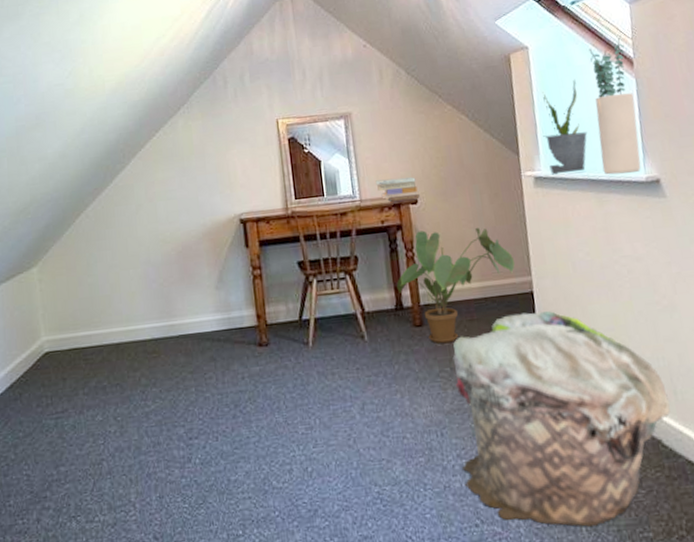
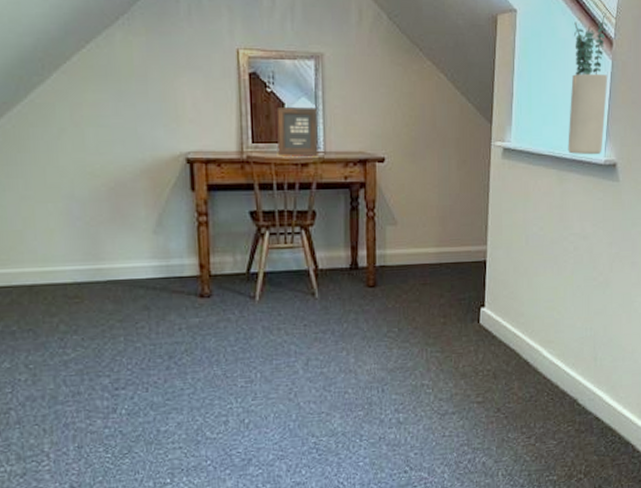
picture frame: none [314,161,355,209] -> present [276,106,318,156]
books: present [375,177,420,202] -> none [342,132,387,158]
house plant: present [396,228,515,344] -> none [353,191,472,306]
laundry basket: present [452,311,671,527] -> none [398,280,589,472]
potted plant: present [542,79,588,175] -> none [517,52,560,149]

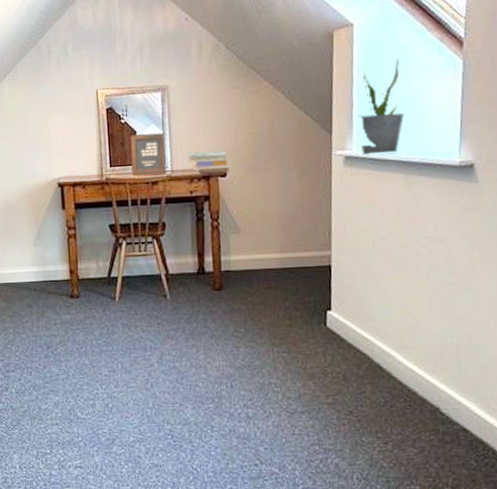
books: none [342,132,387,158] -> present [187,150,229,174]
potted plant: none [517,52,560,149] -> present [358,58,405,155]
vase: present [568,16,608,155] -> none [415,17,460,158]

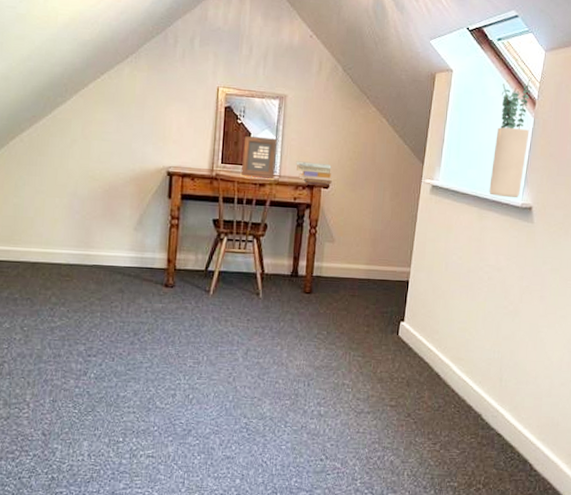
potted plant: present [358,58,405,155] -> none [446,107,485,190]
vase: none [415,17,460,158] -> present [489,80,532,198]

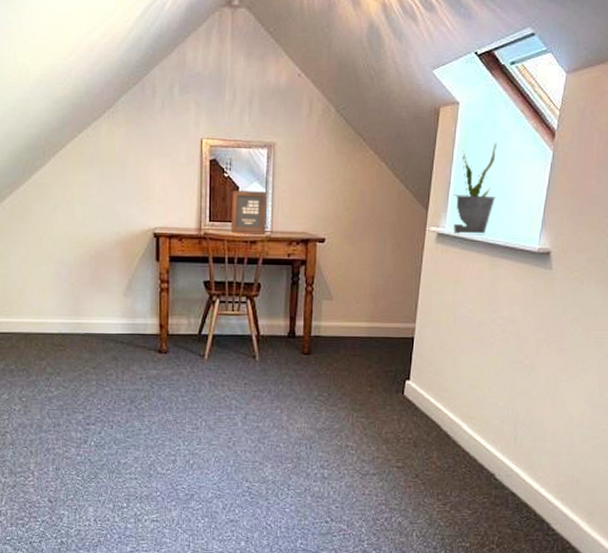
books: present [296,161,332,185] -> none [288,214,328,239]
potted plant: none [446,107,485,190] -> present [453,142,497,236]
vase: present [489,80,532,198] -> none [501,108,550,243]

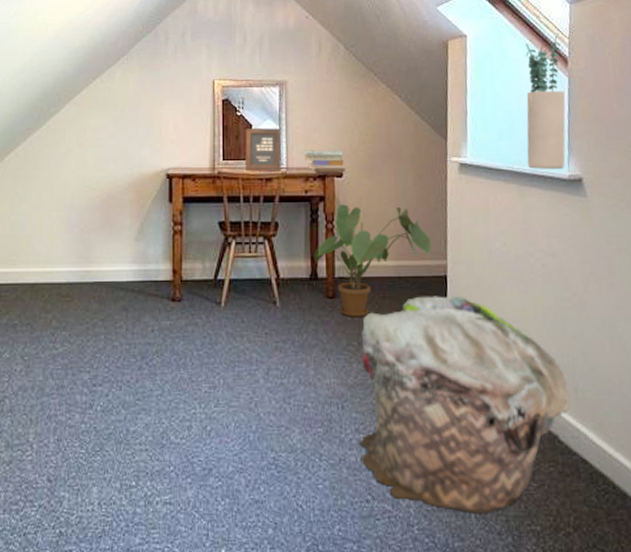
books: none [288,214,328,239] -> present [303,150,345,174]
house plant: none [292,268,403,372] -> present [313,204,431,318]
laundry basket: none [322,355,509,533] -> present [359,296,570,514]
potted plant: present [453,142,497,236] -> none [472,71,516,164]
vase: none [501,108,550,243] -> present [526,36,566,170]

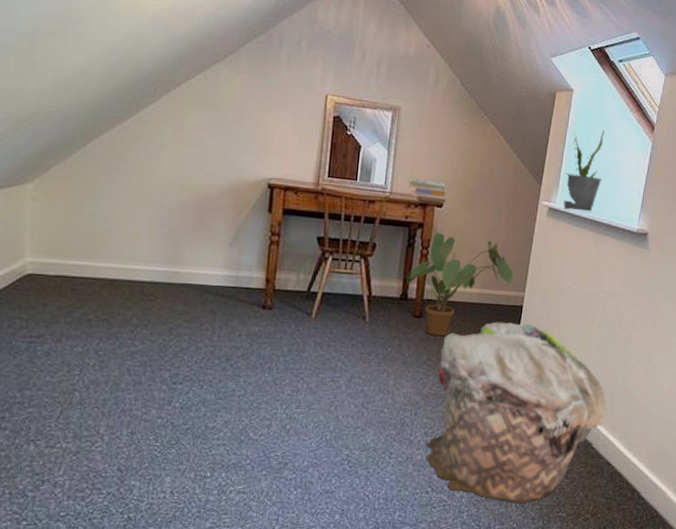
picture frame: present [245,127,281,172] -> none [350,148,389,195]
potted plant: none [472,71,516,164] -> present [563,129,605,213]
vase: present [526,36,566,170] -> none [606,103,651,224]

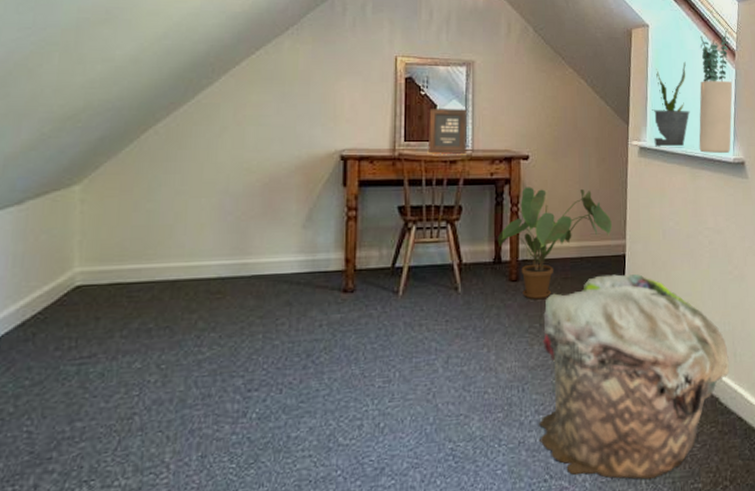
picture frame: none [350,148,389,195] -> present [429,107,467,154]
books: present [408,177,446,204] -> none [490,132,531,156]
vase: none [606,103,651,224] -> present [699,31,733,154]

